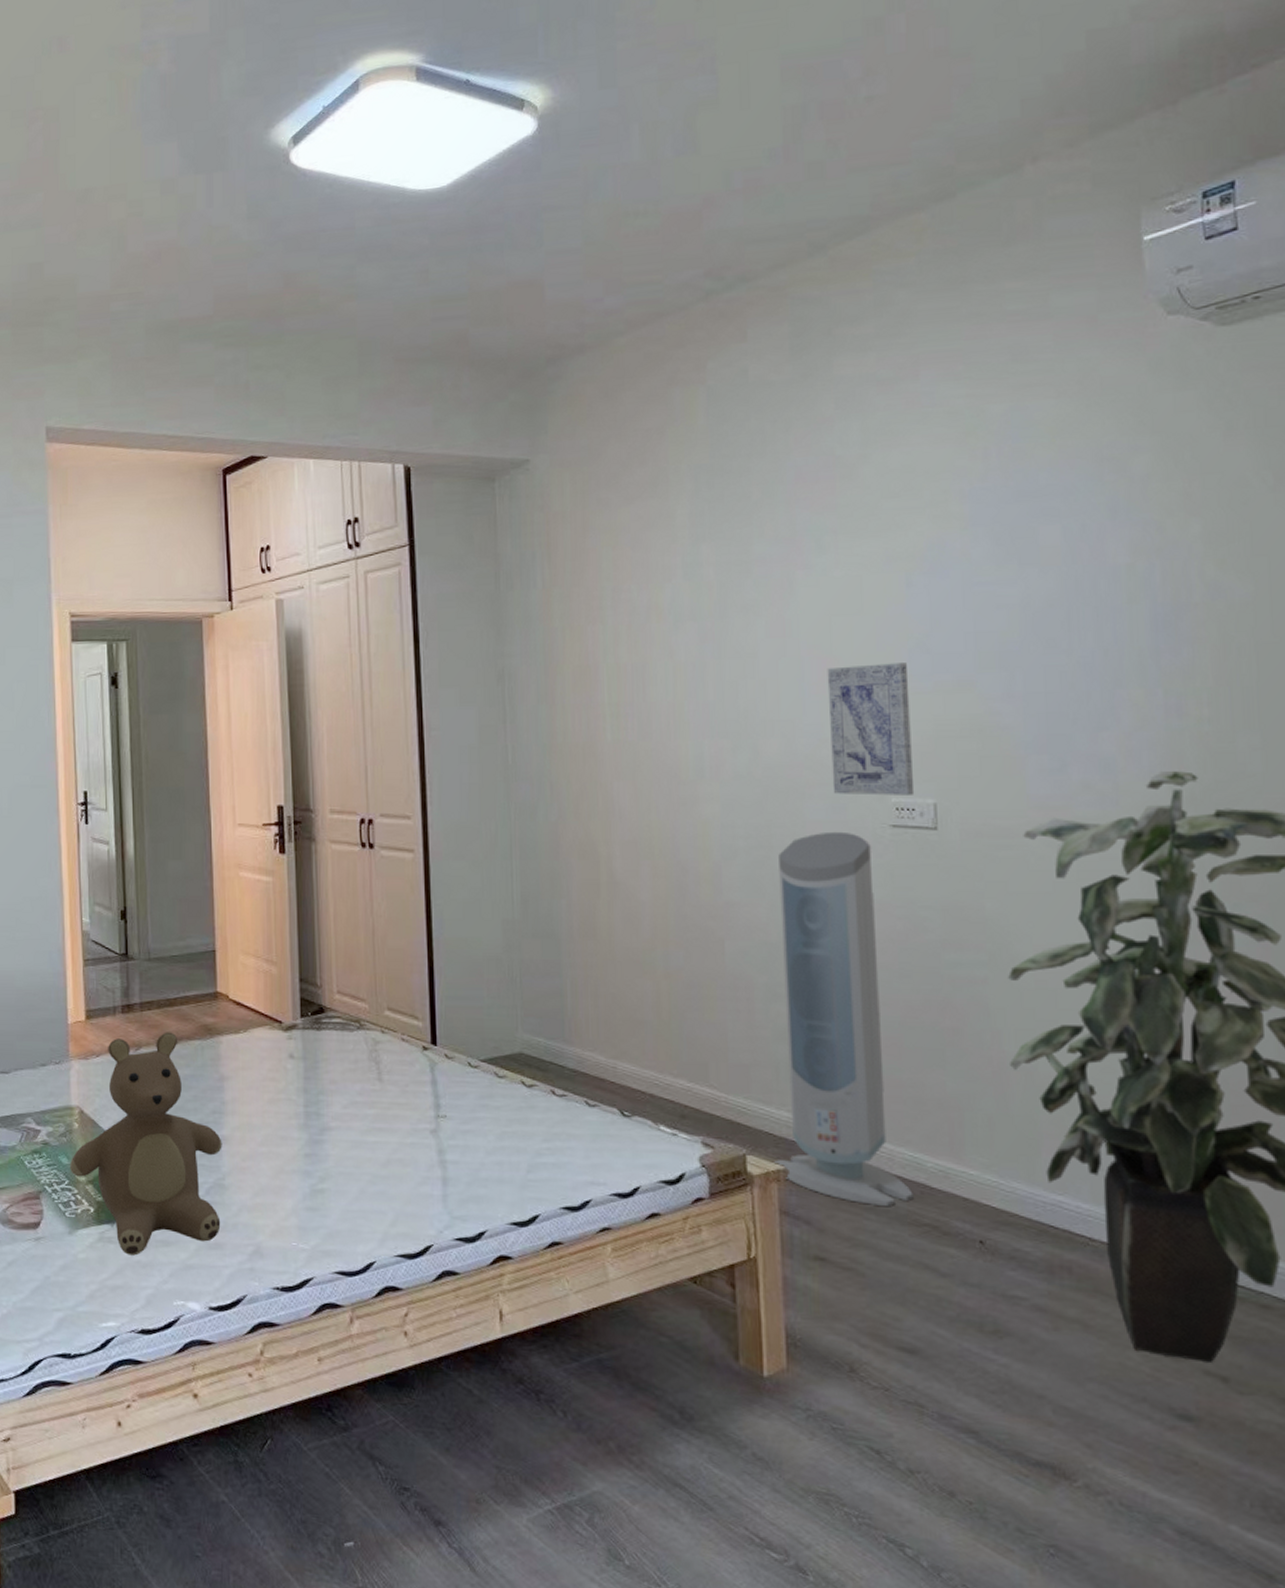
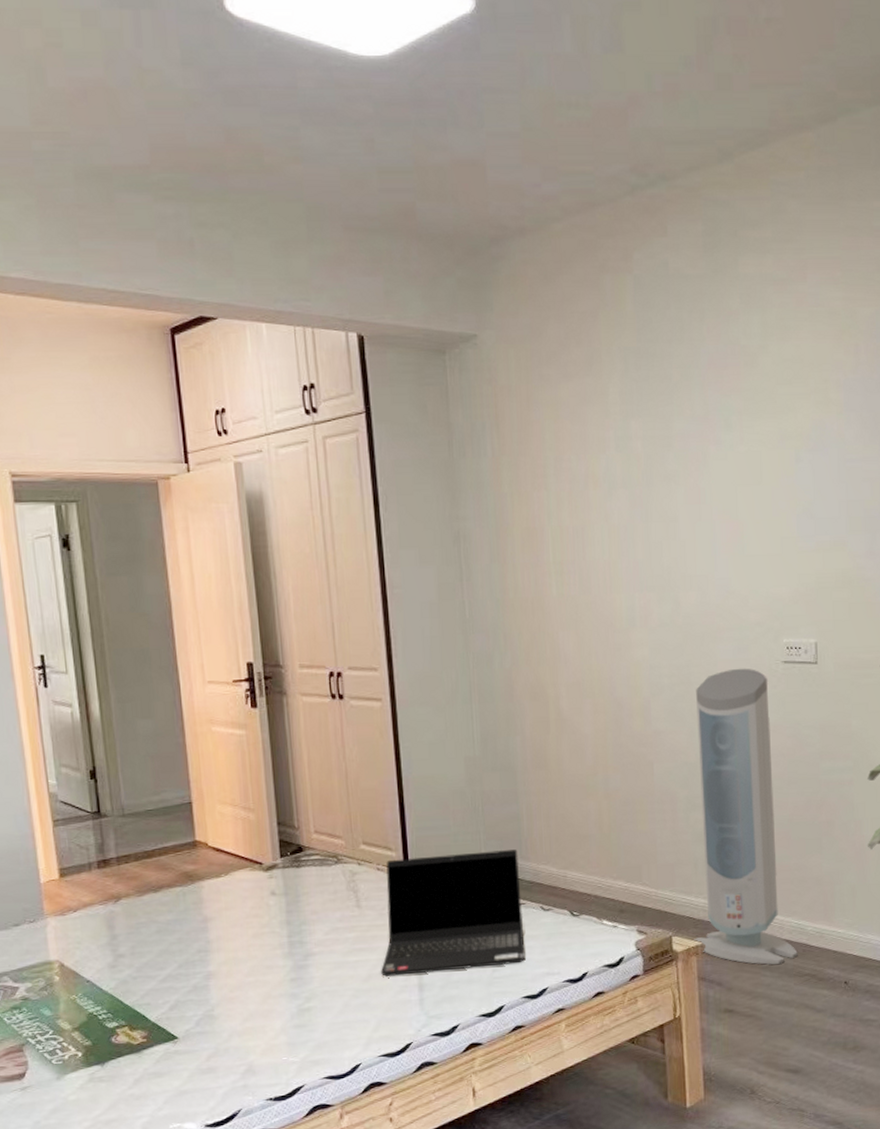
teddy bear: present [70,1032,222,1256] -> none [53,882,213,1091]
laptop computer: none [400,1029,566,1167] -> present [380,849,526,977]
wall art: present [827,663,915,796] -> none [734,526,801,637]

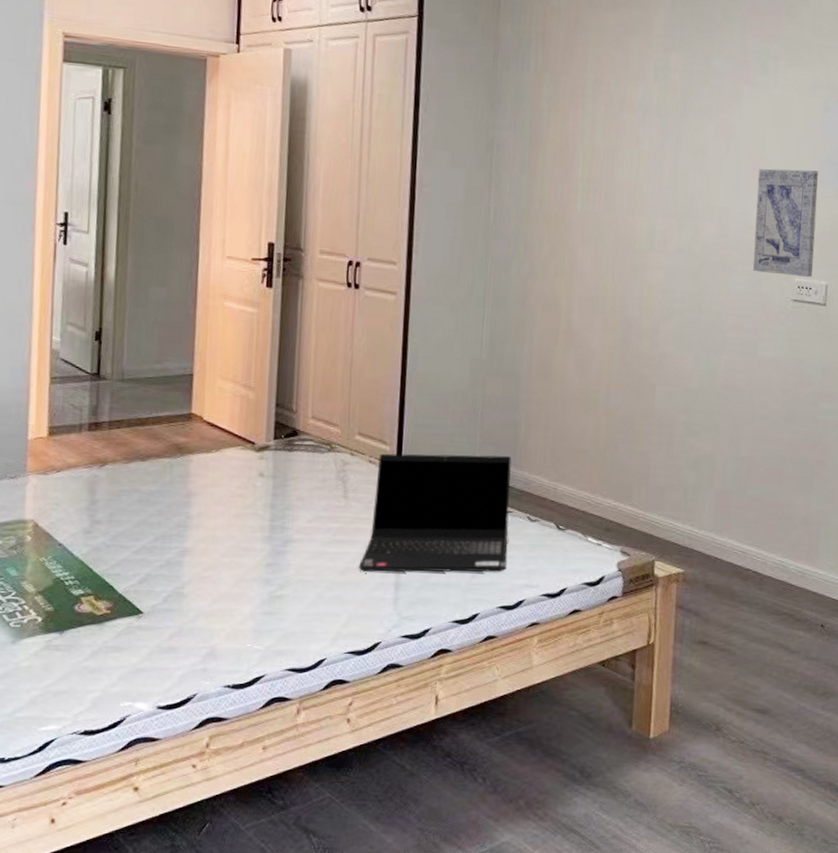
air purifier: present [694,668,798,965] -> none [676,301,778,601]
wall art: none [734,526,801,637] -> present [752,168,819,277]

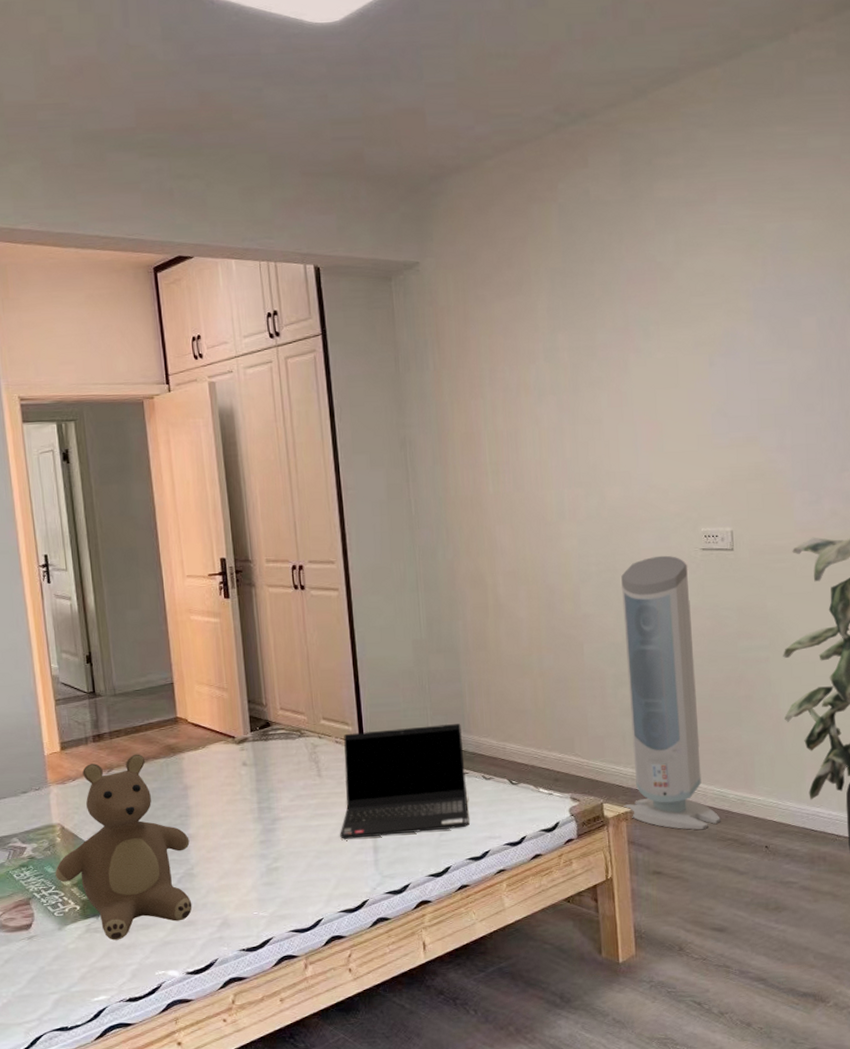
teddy bear: none [19,449,185,662] -> present [55,754,192,940]
air purifier: none [676,301,778,601] -> present [621,555,721,830]
wall art: present [752,168,819,277] -> none [653,424,718,527]

